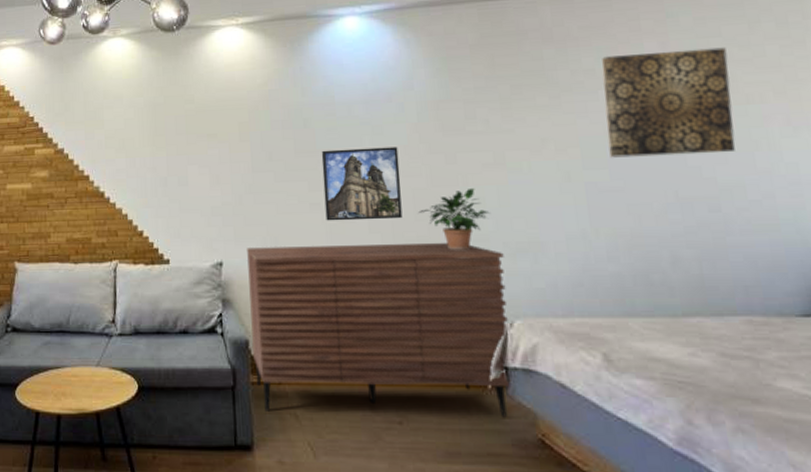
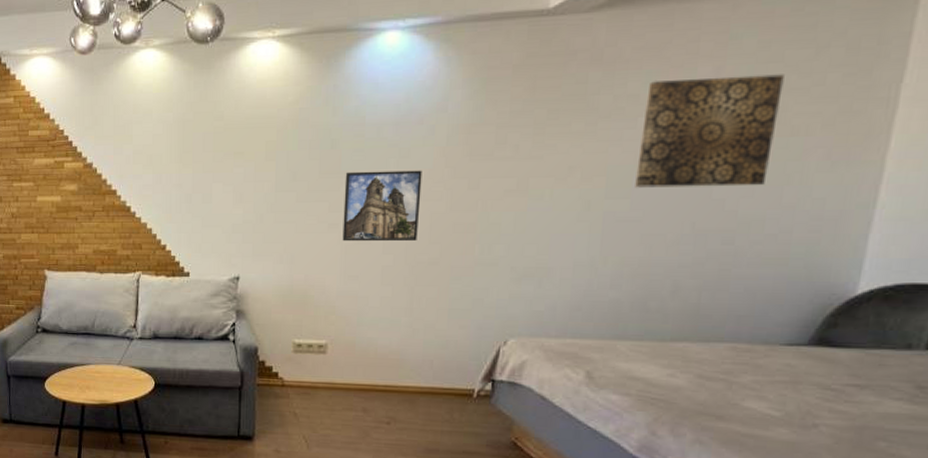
sideboard: present [247,242,511,418] -> none [261,264,510,423]
potted plant: present [418,187,490,250] -> none [433,213,503,273]

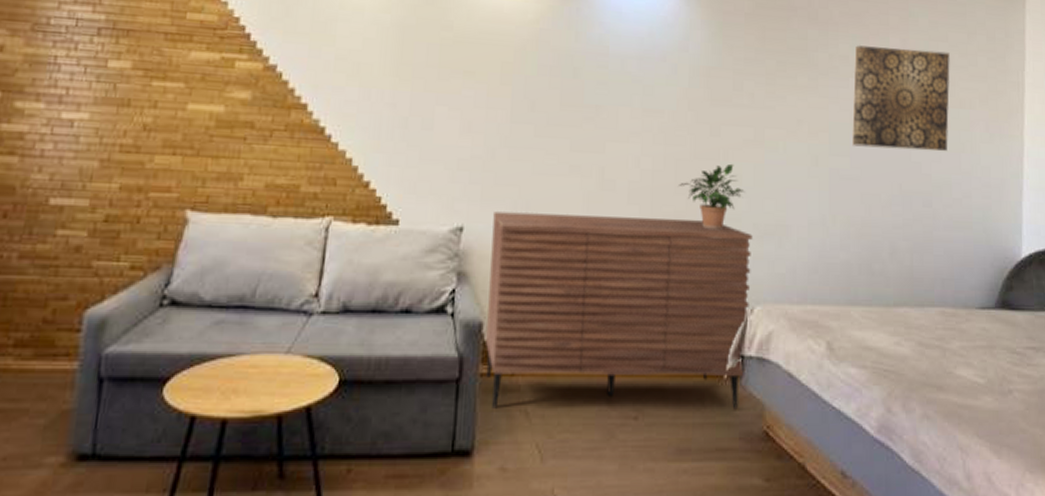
sideboard: none [261,264,510,423] -> present [486,211,753,410]
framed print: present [342,170,422,242] -> none [585,106,666,191]
potted plant: none [433,213,503,273] -> present [679,163,745,229]

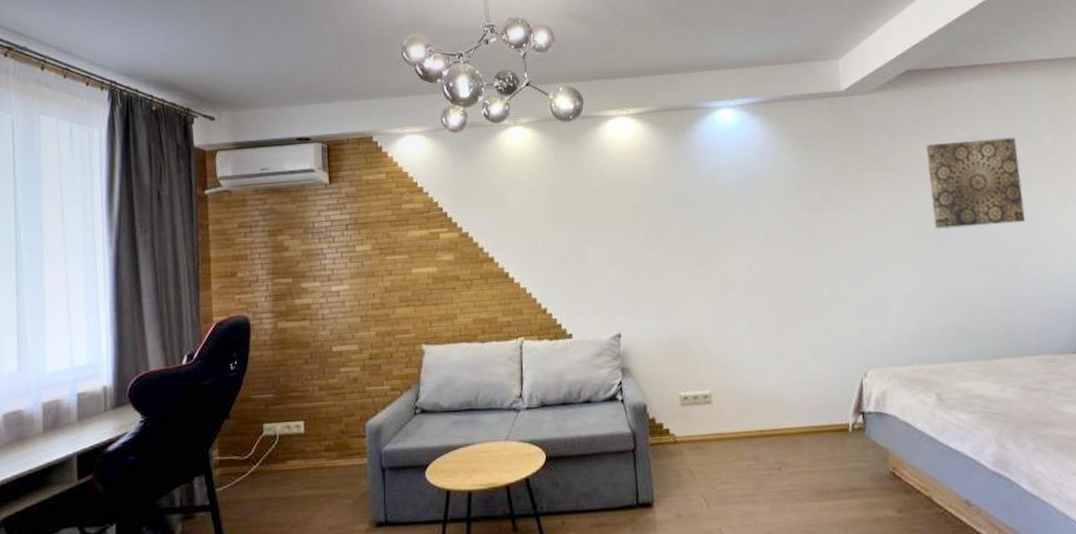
sideboard: present [486,211,753,410] -> none [642,306,867,470]
potted plant: present [679,163,745,229] -> none [788,257,845,313]

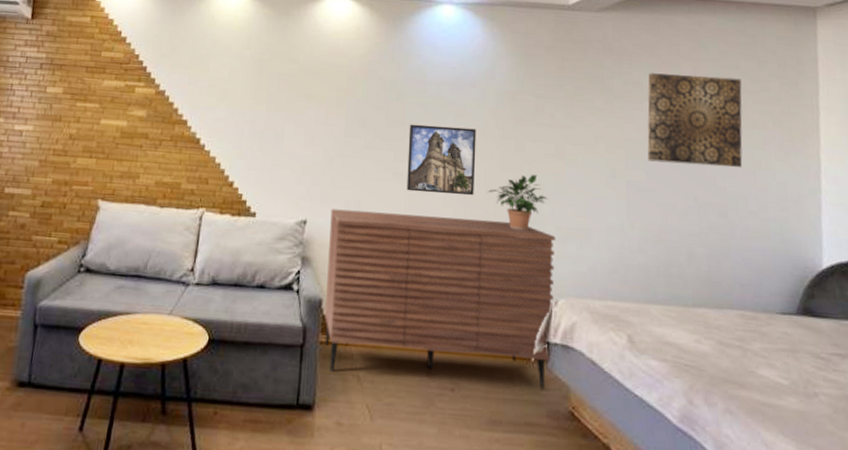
sideboard: none [642,306,867,470] -> present [325,209,556,390]
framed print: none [704,223,775,292] -> present [407,124,476,196]
potted plant: none [788,257,845,313] -> present [488,174,548,231]

